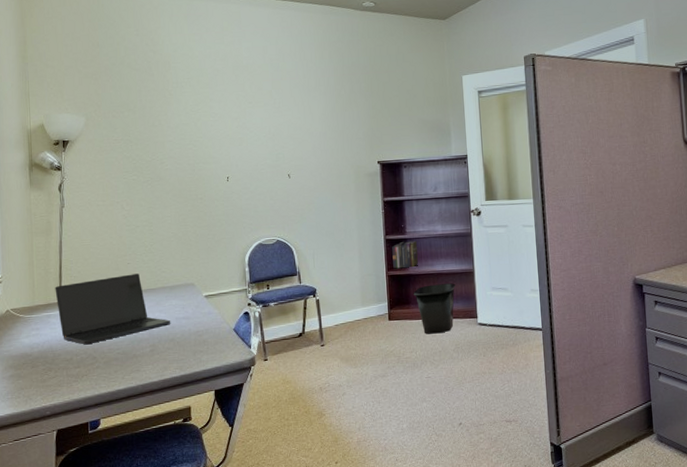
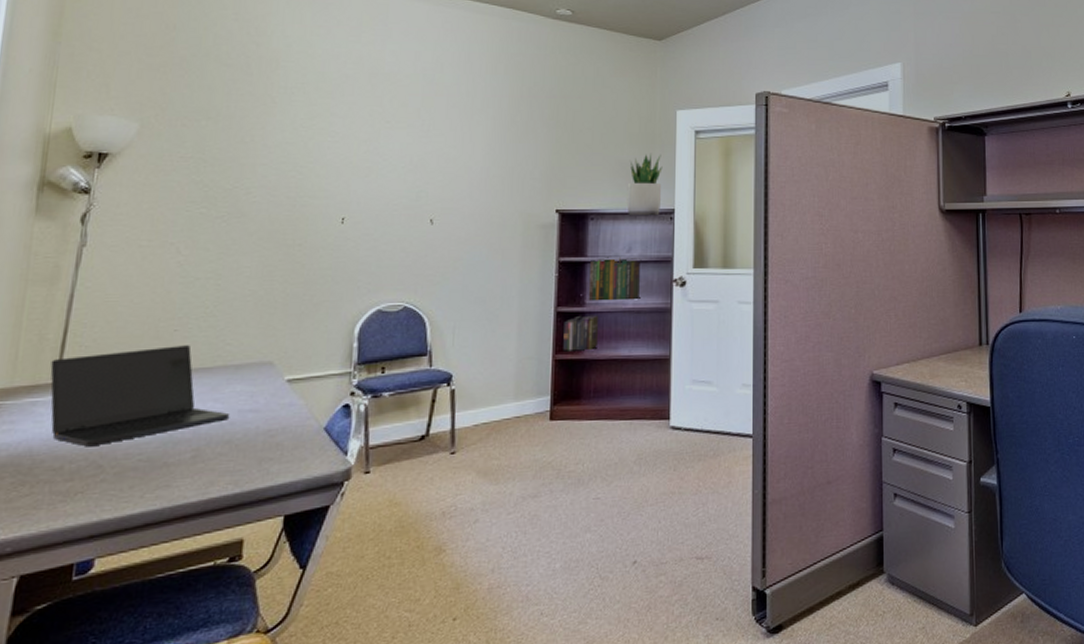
books: none [406,195,446,230] -> present [588,257,640,301]
waste bin: present [413,283,456,334] -> none [587,373,645,440]
planter: none [429,112,456,163] -> present [627,154,663,216]

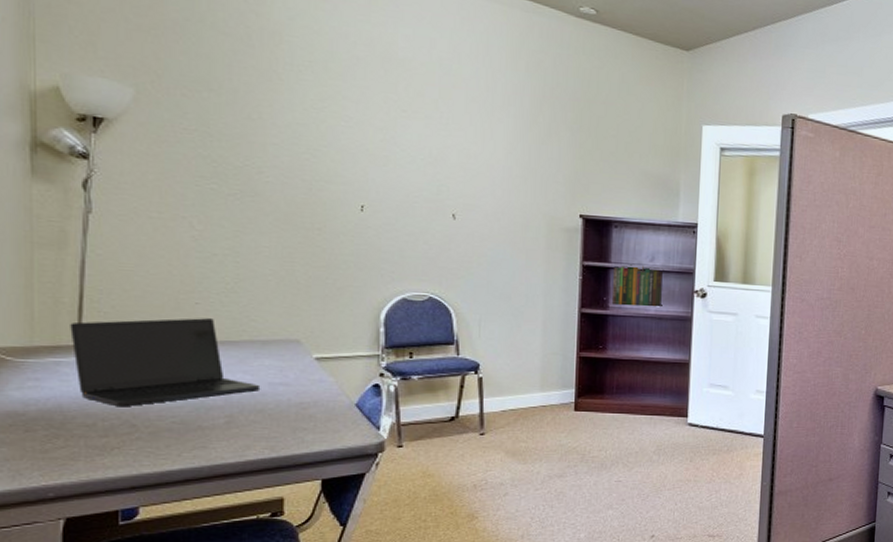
books: present [563,315,598,352] -> none [587,317,621,351]
planter: present [627,154,663,216] -> none [650,167,687,229]

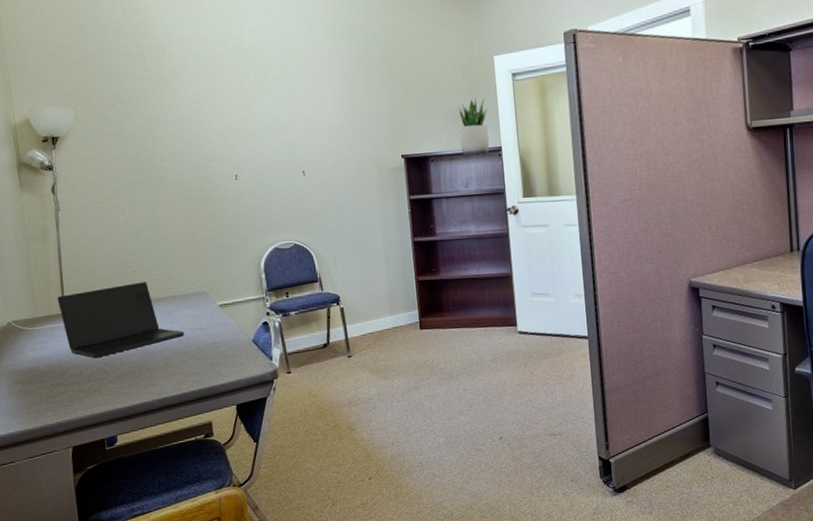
books: present [611,264,663,307] -> none [435,192,480,231]
planter: none [650,167,687,229] -> present [458,98,490,156]

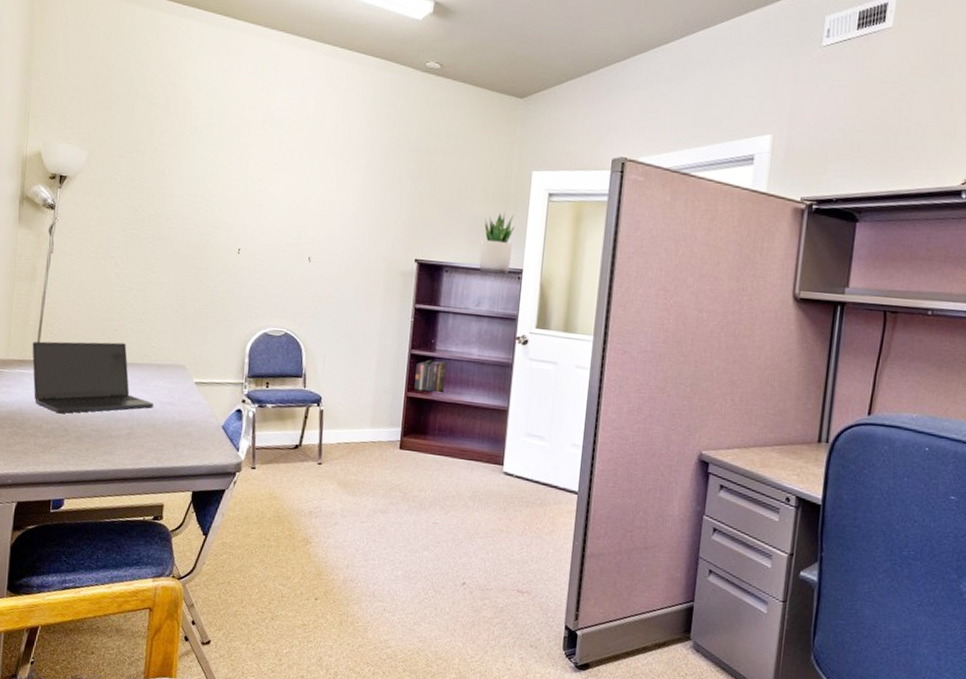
books: none [421,242,450,274] -> present [414,359,446,393]

